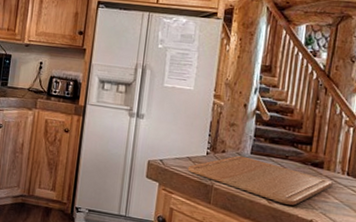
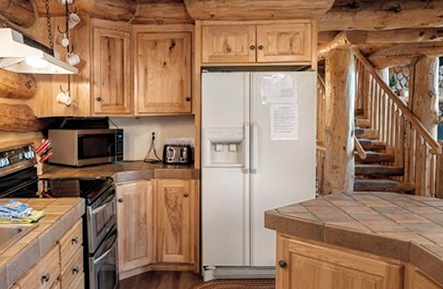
chopping board: present [187,155,333,206] -> none [300,194,424,231]

